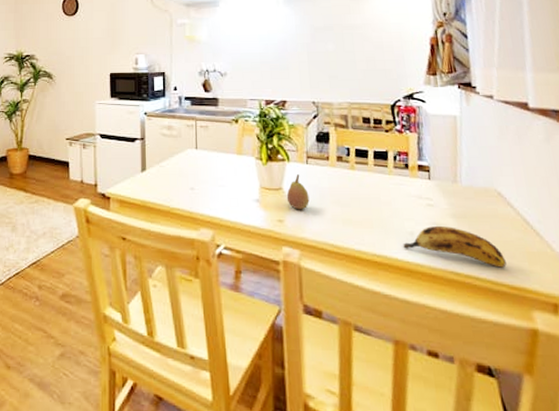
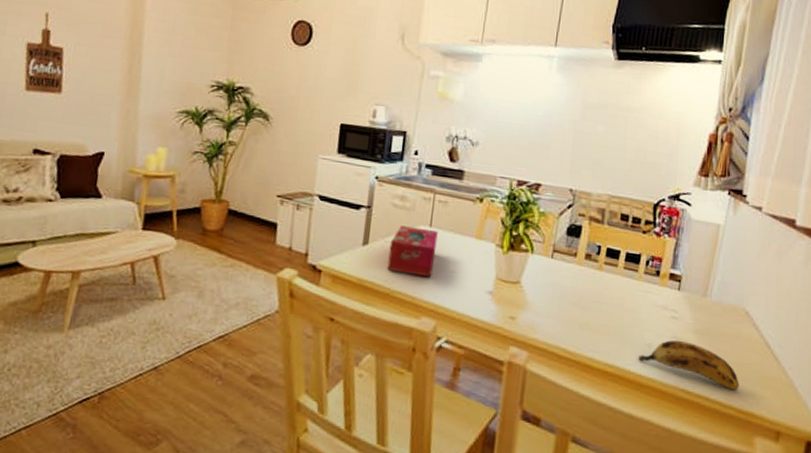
tissue box: none [164,151,204,193] -> present [387,225,438,278]
fruit: present [286,174,310,210] -> none [523,268,549,309]

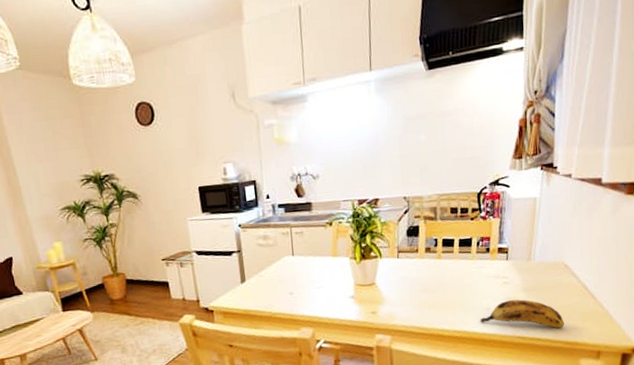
tissue box: present [387,225,438,278] -> none [263,258,303,298]

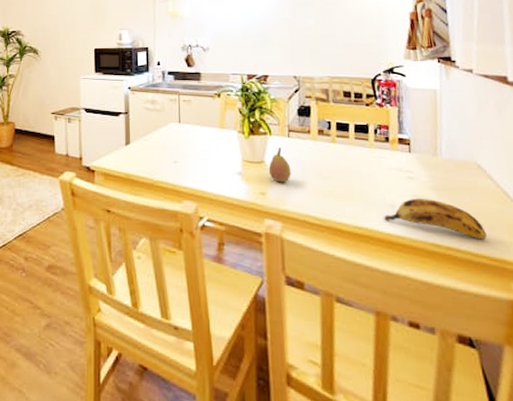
fruit: none [379,269,400,301] -> present [268,148,291,183]

